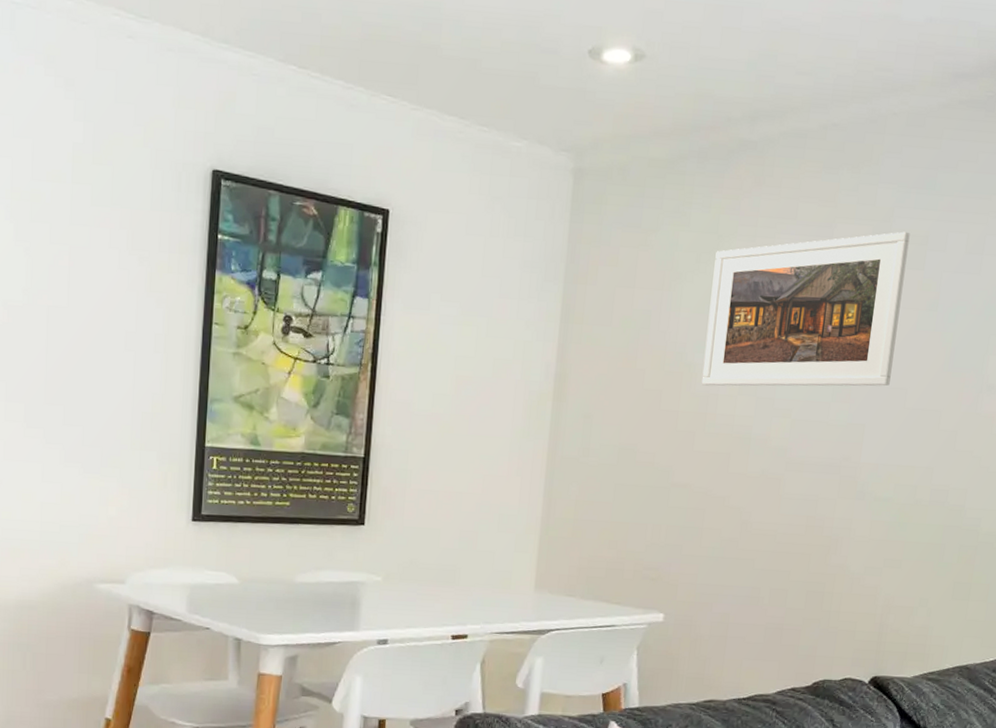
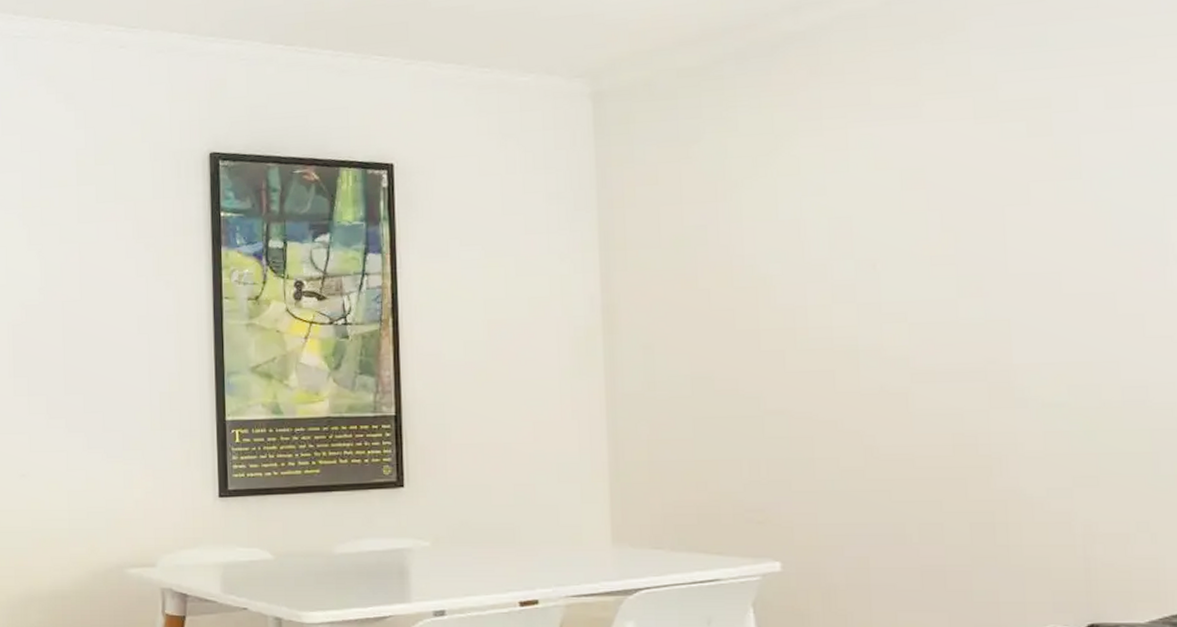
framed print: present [701,231,910,387] -> none [775,96,1034,298]

